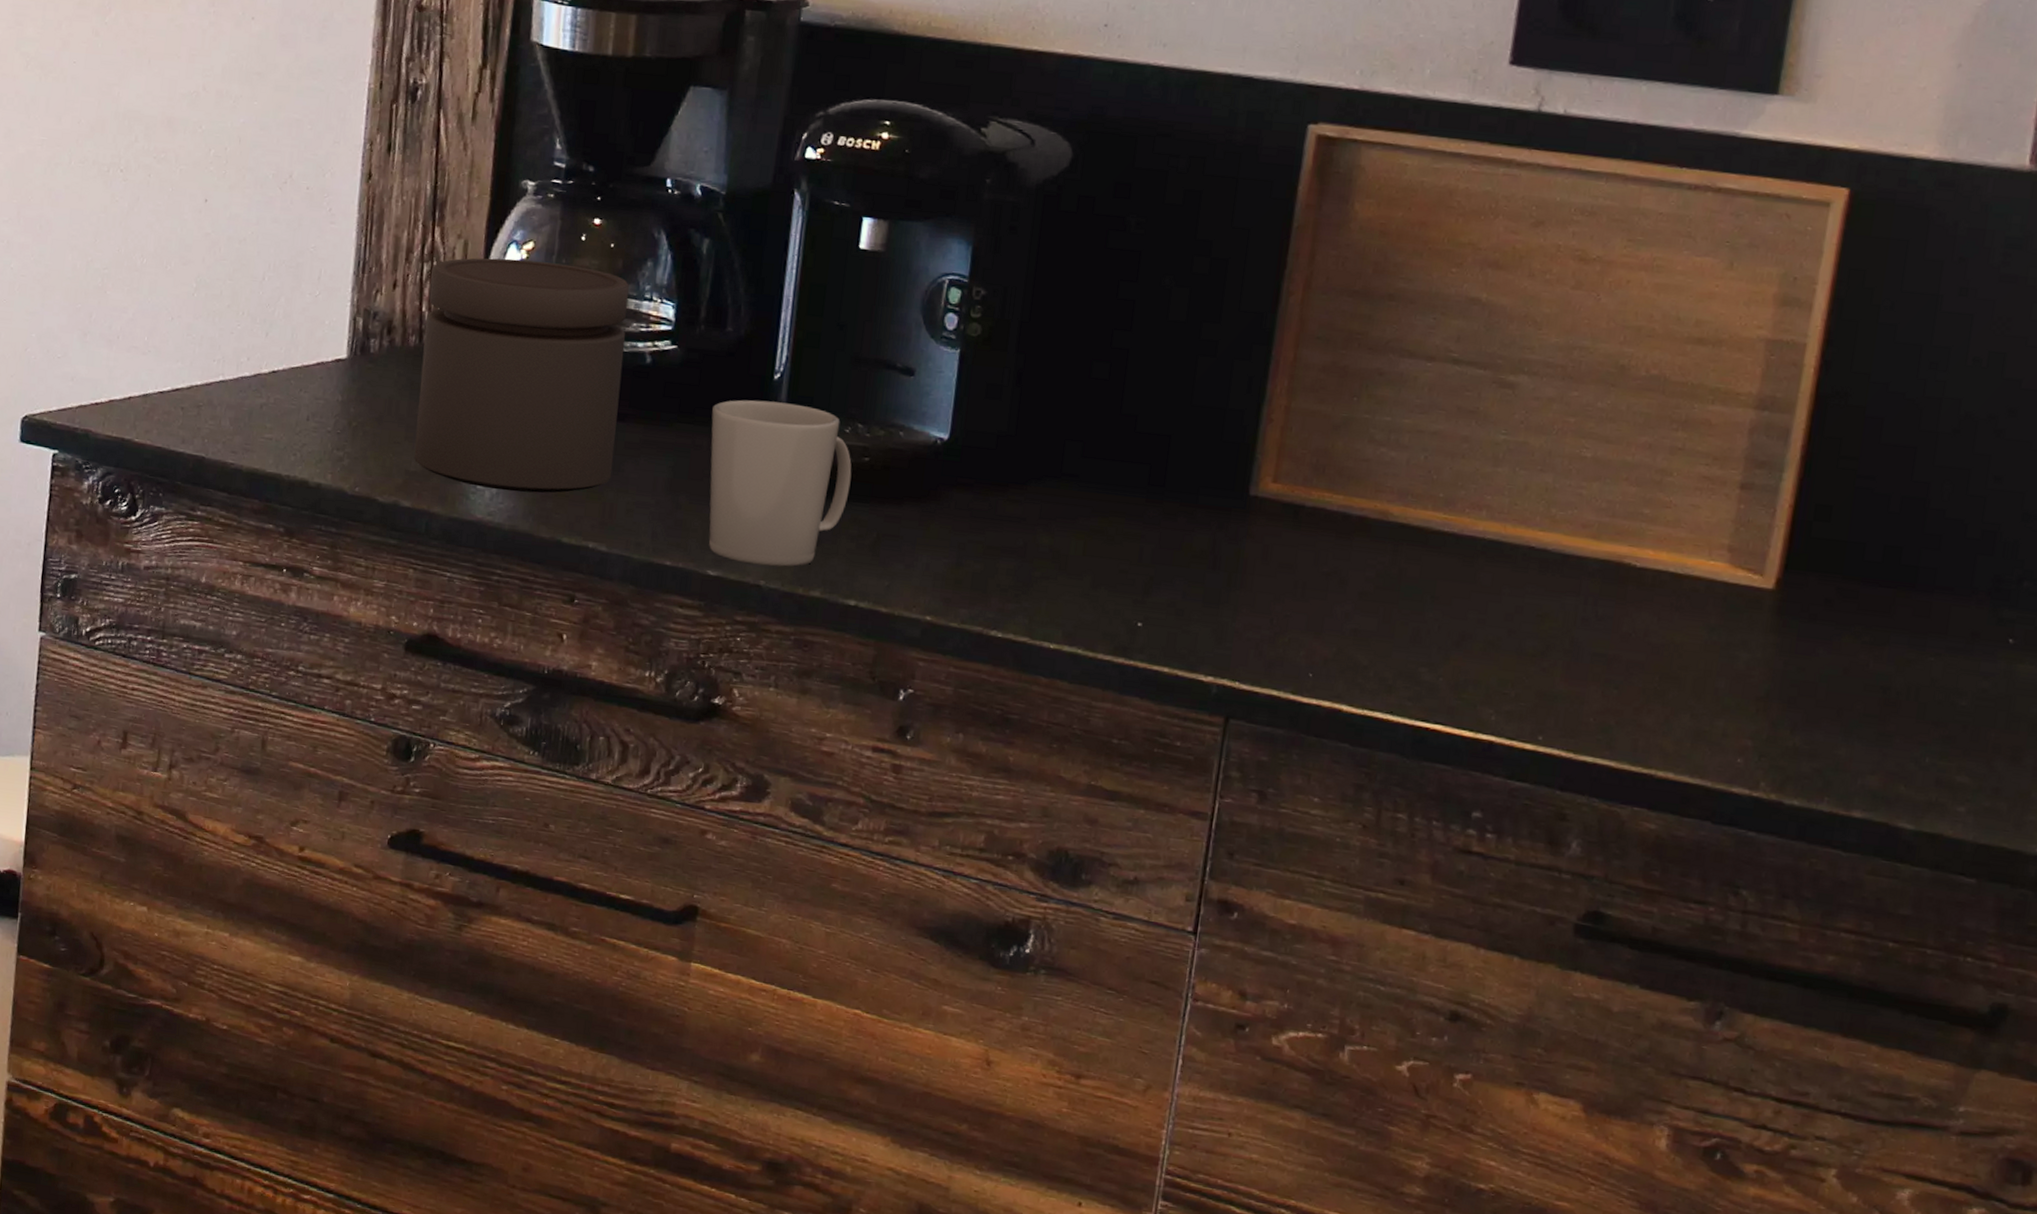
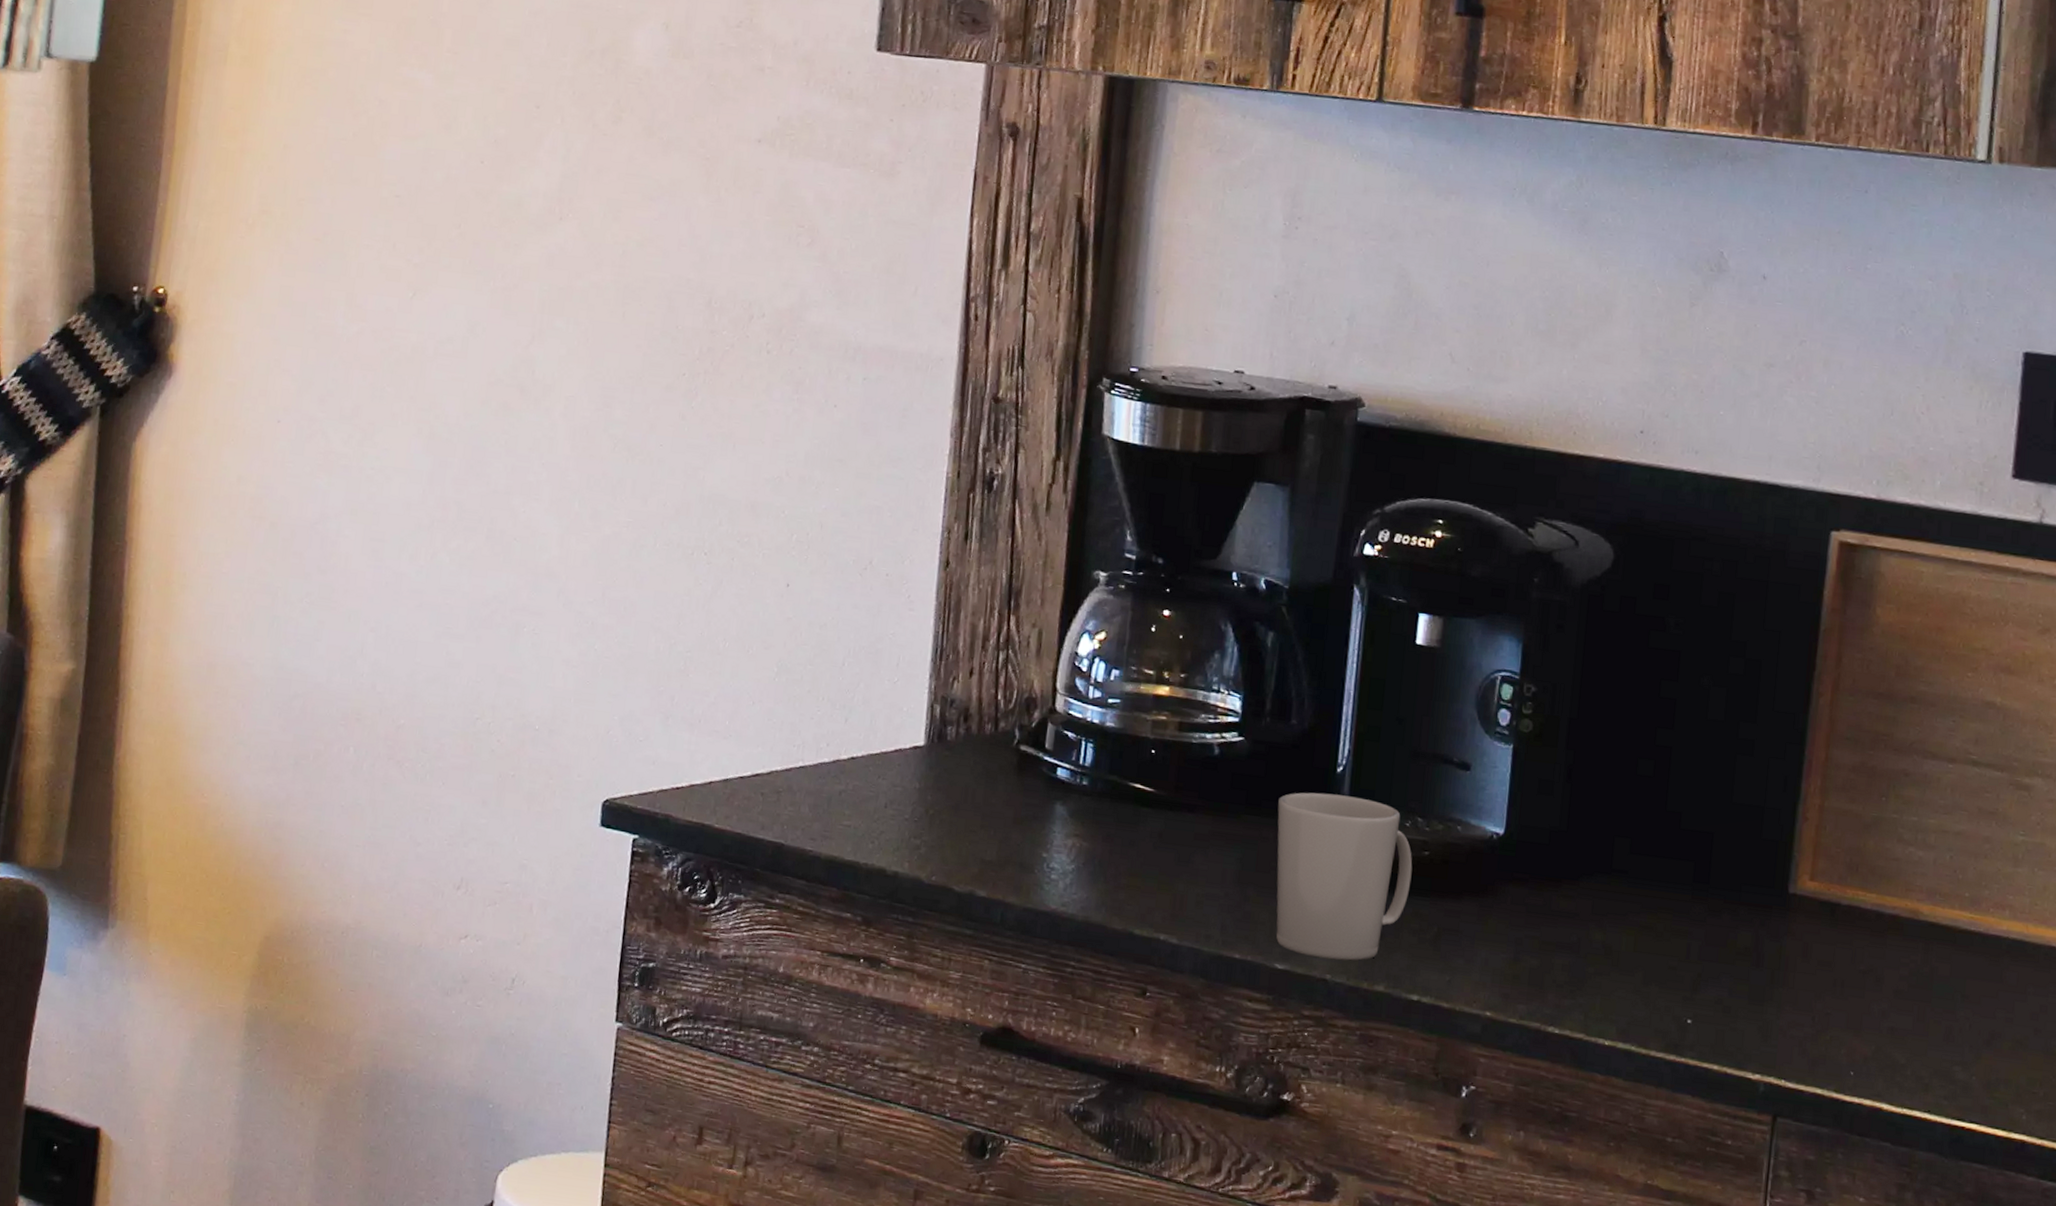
jar: present [413,258,629,493] -> none [989,647,1197,884]

